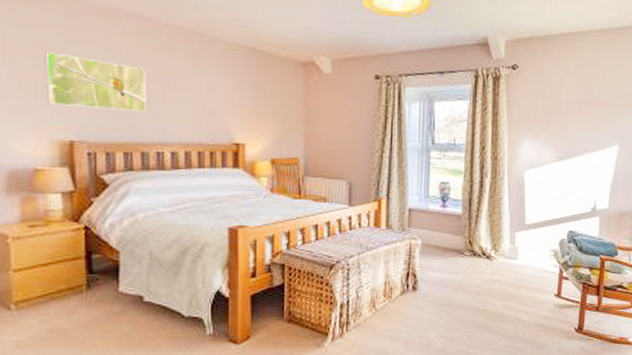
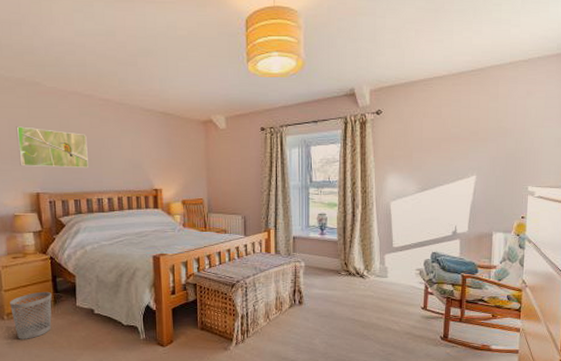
wastebasket: none [21,272,84,337] -> present [10,291,52,339]

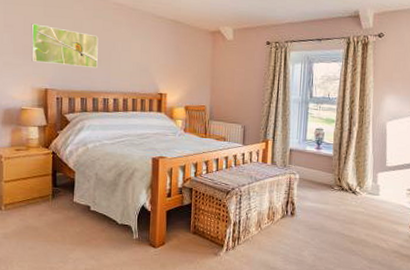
wastebasket: present [10,291,52,339] -> none [9,185,50,231]

